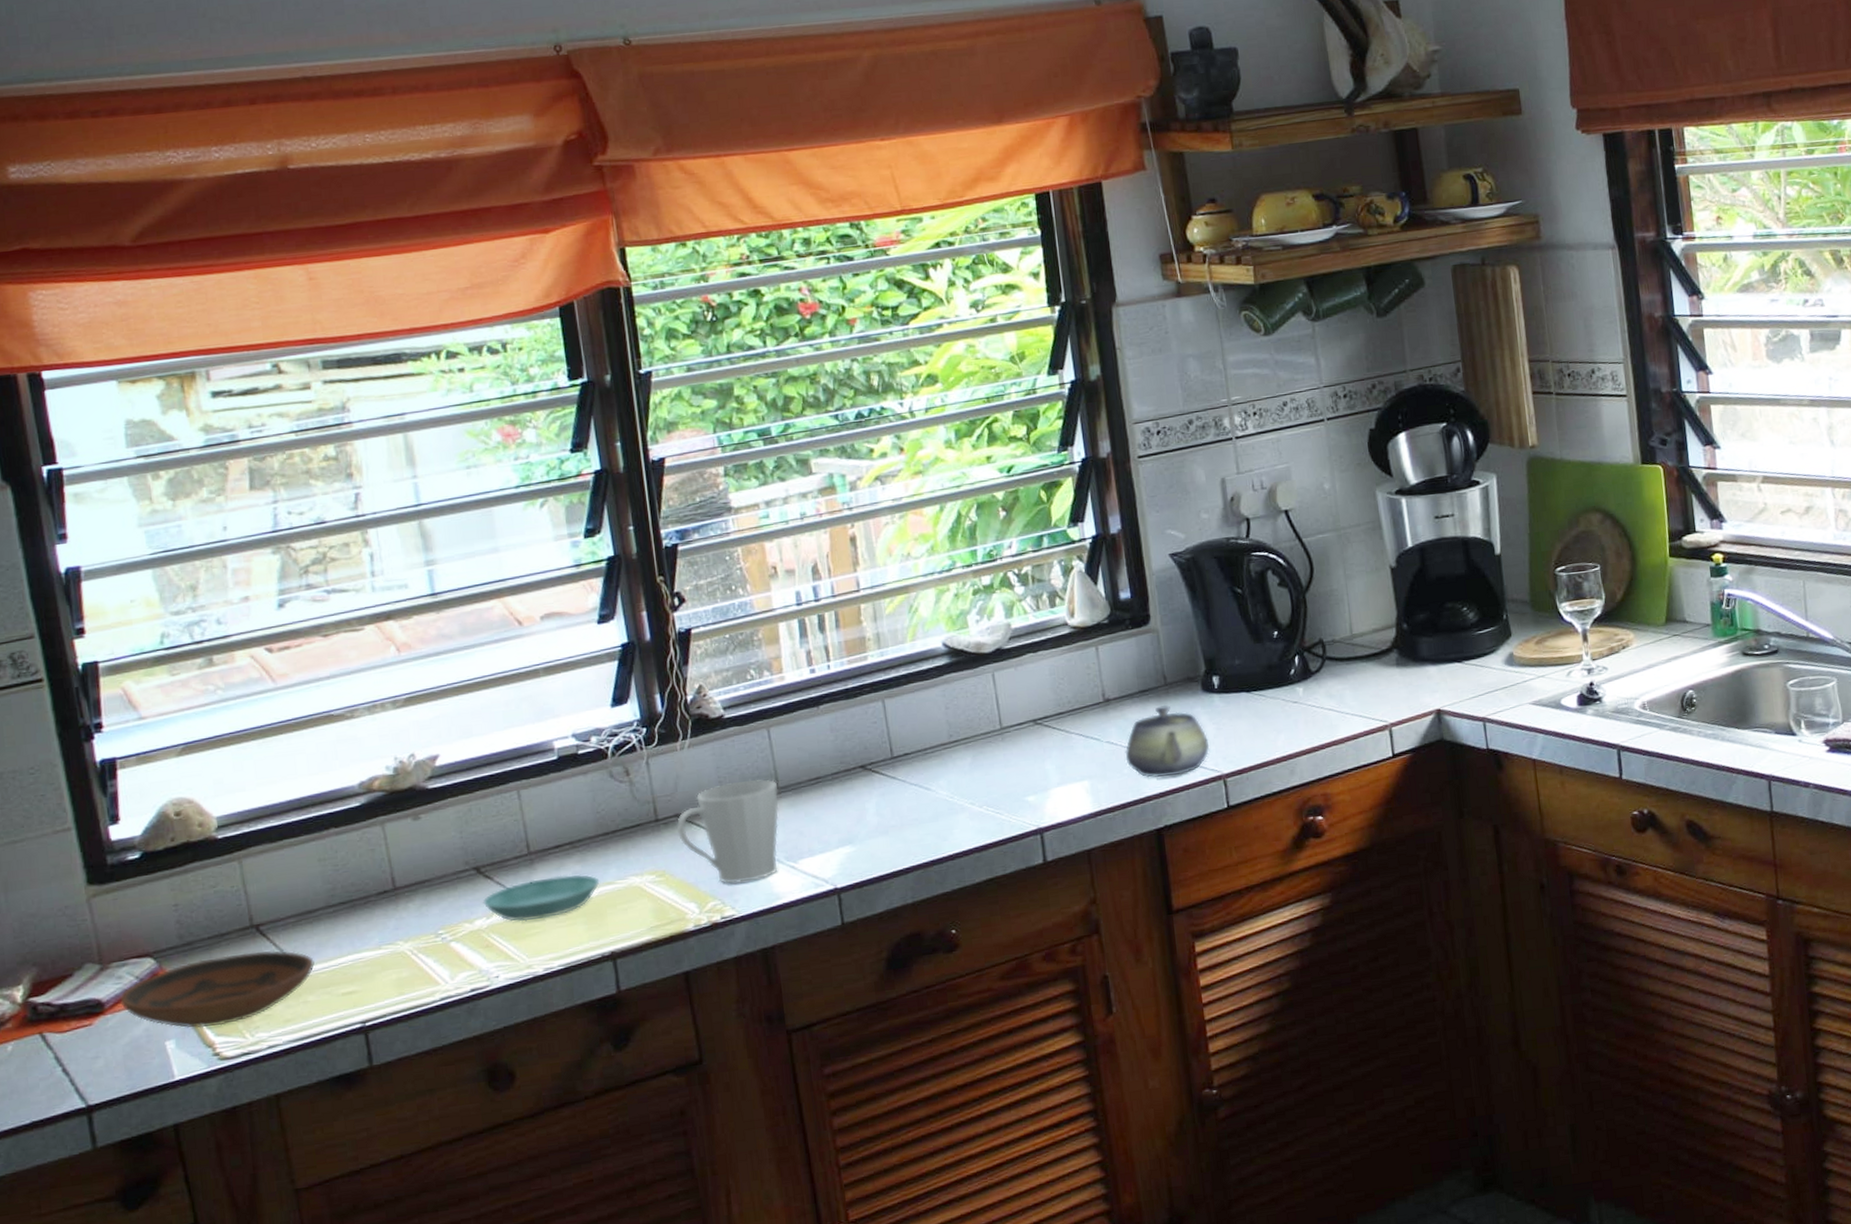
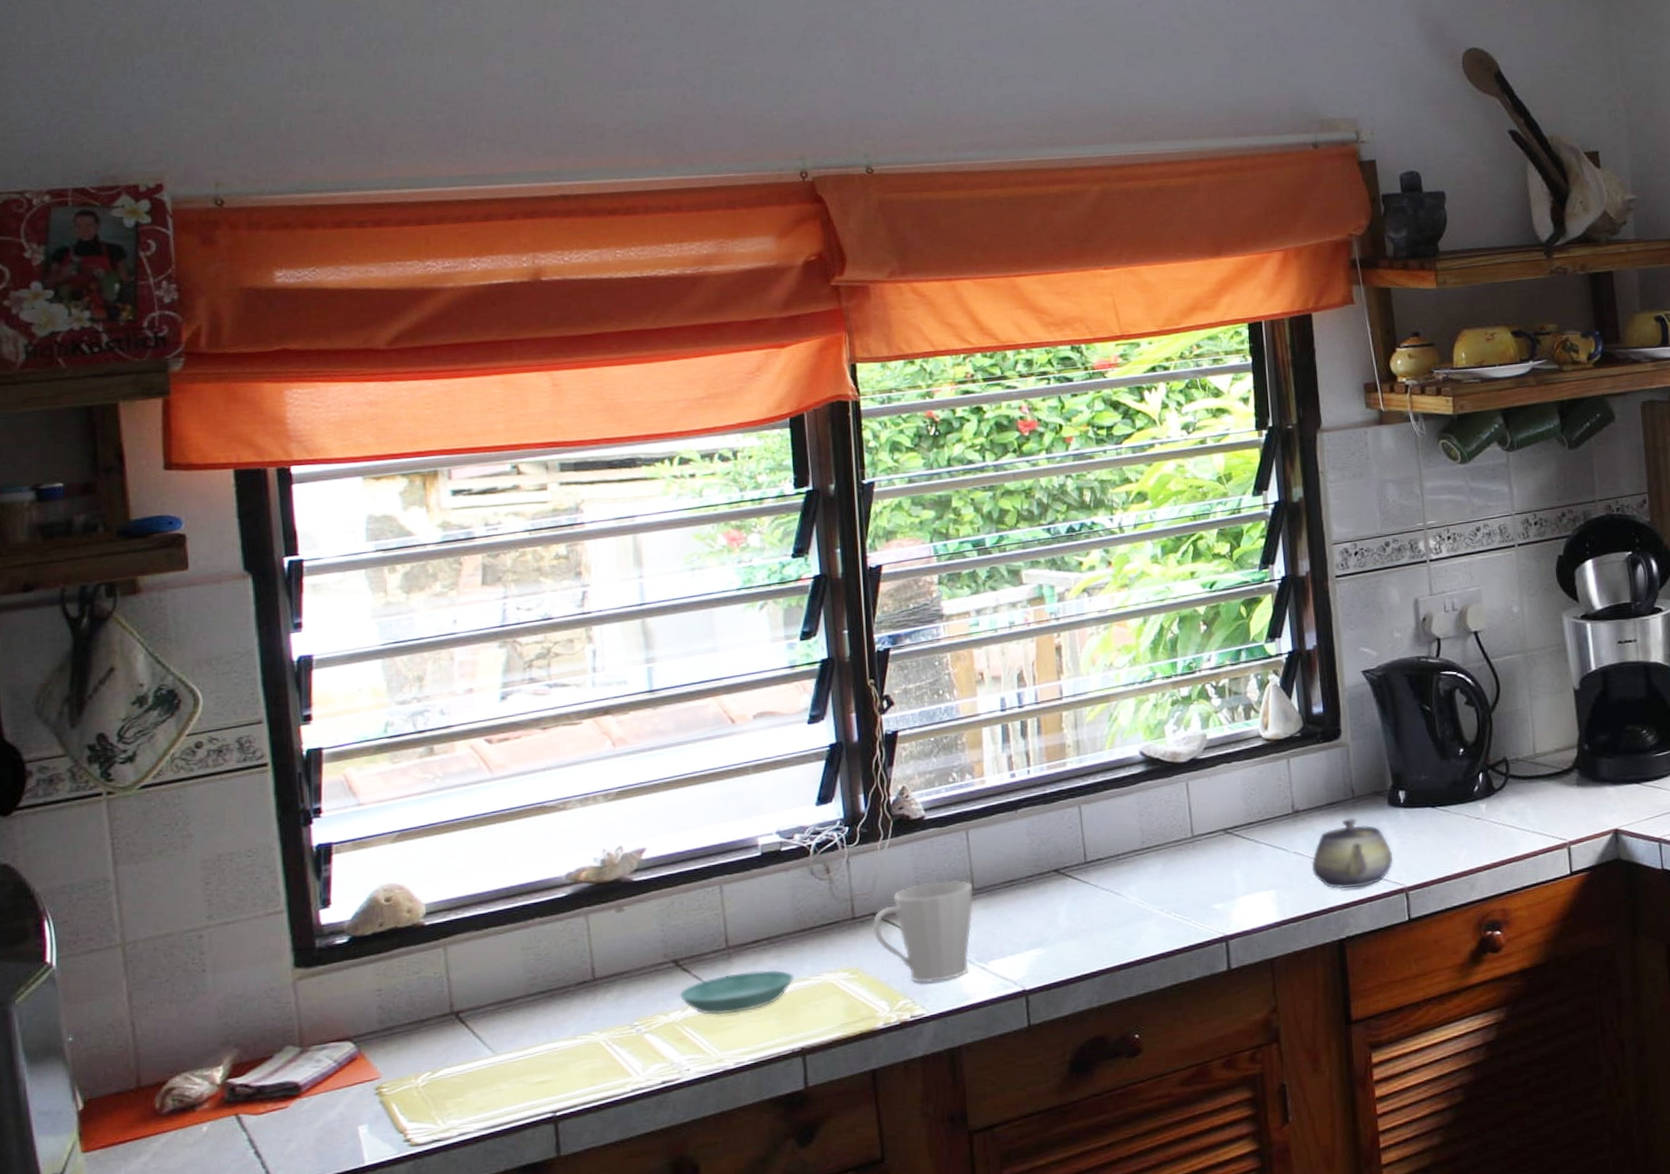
bowl: present [120,950,315,1029] -> none [317,1037,510,1114]

